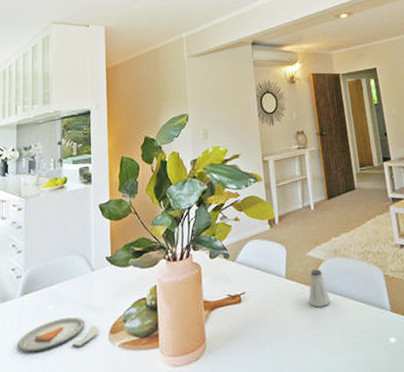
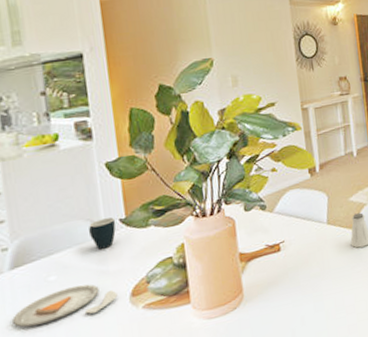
mug: none [82,255,103,284] -> present [89,217,116,250]

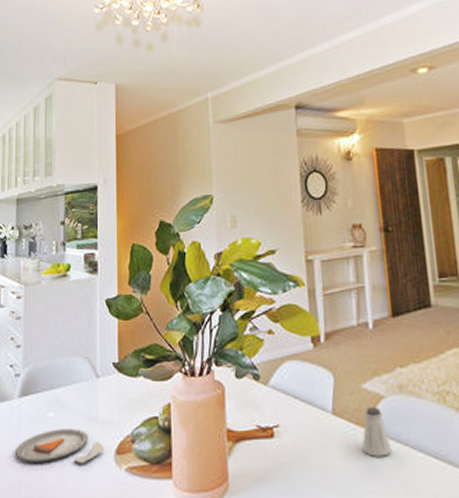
mug: present [89,217,116,250] -> none [86,360,110,393]

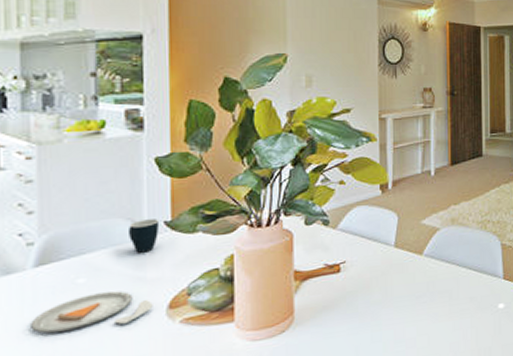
mug: none [86,360,110,393] -> present [129,219,160,253]
saltshaker: present [362,407,392,457] -> none [418,238,441,276]

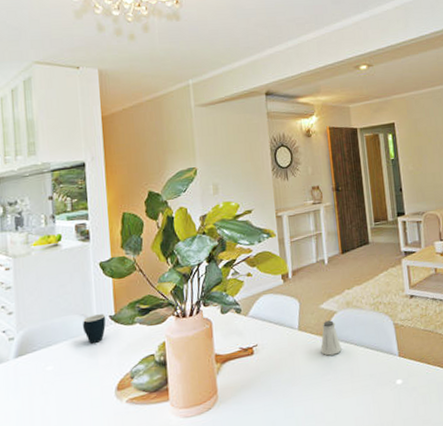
dinner plate: present [31,291,153,334] -> none [14,376,105,413]
saltshaker: none [418,238,441,276] -> present [321,320,342,356]

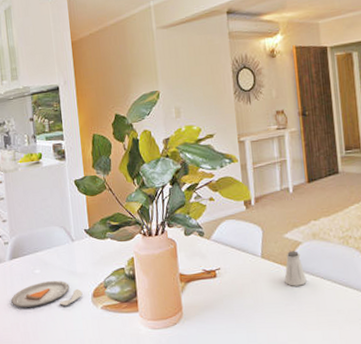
dinner plate: none [14,376,105,413] -> present [11,281,83,308]
mug: present [83,314,106,344] -> none [62,227,82,253]

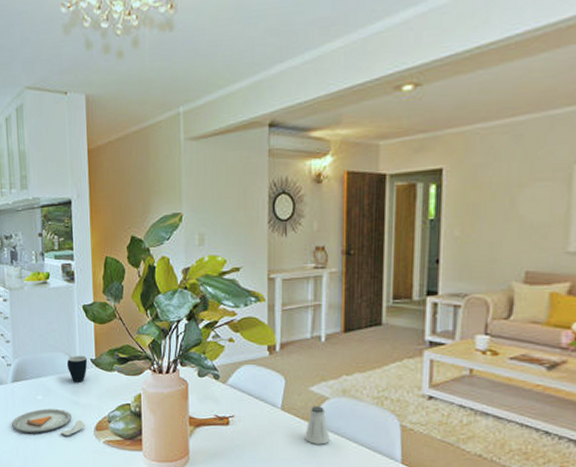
mug: none [62,227,82,253] -> present [67,356,88,382]

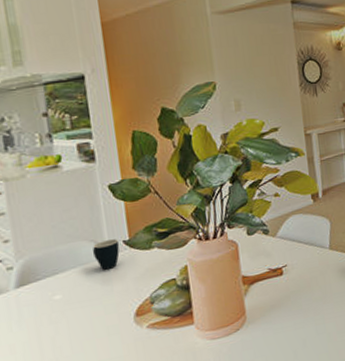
dinner plate: present [12,408,85,436] -> none [19,303,122,344]

